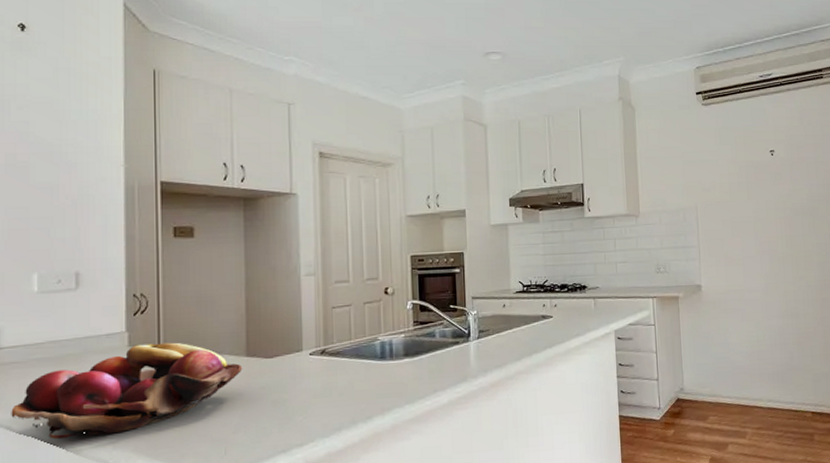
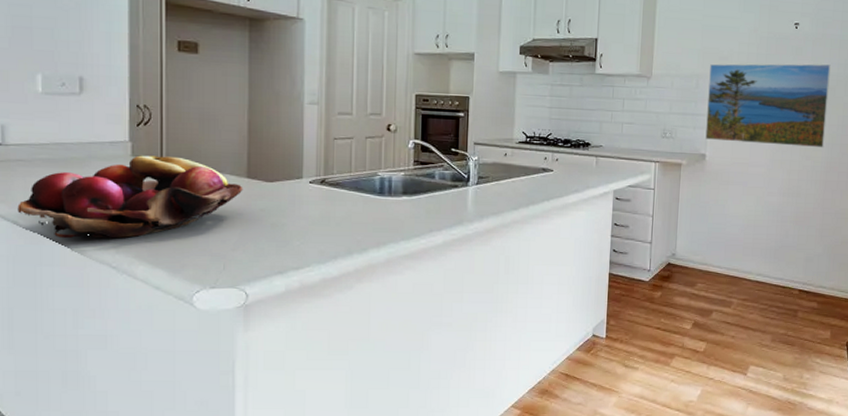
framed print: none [694,186,816,271] -> present [705,64,831,148]

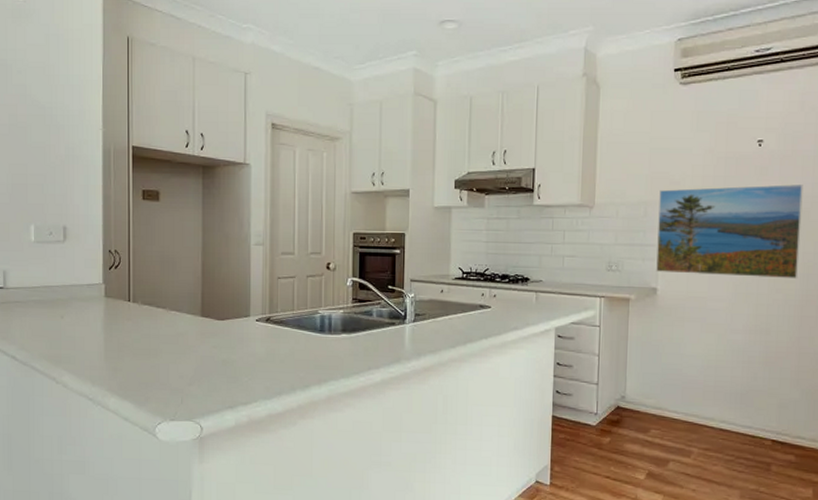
fruit basket: present [17,155,243,238] -> none [15,296,198,372]

